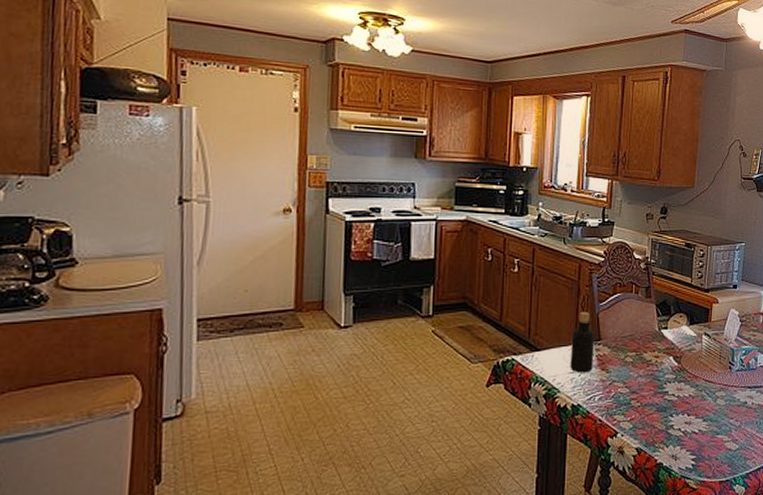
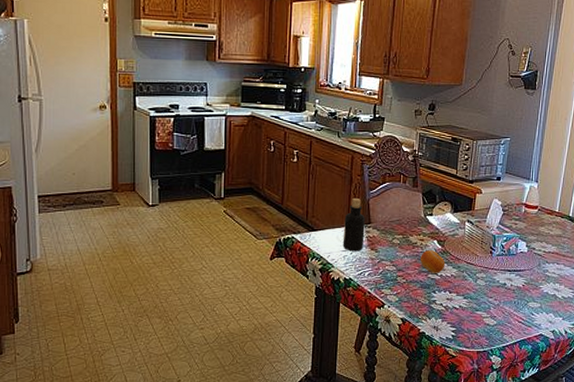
fruit: none [656,368,683,394] -> present [420,250,445,273]

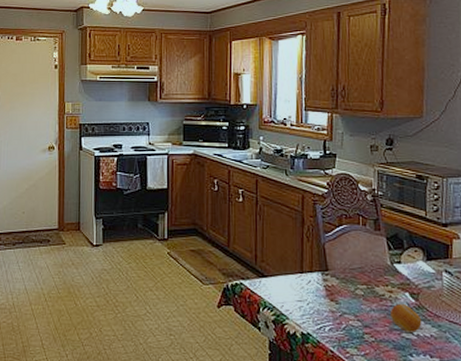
bottle: present [343,198,365,251] -> none [297,242,322,302]

